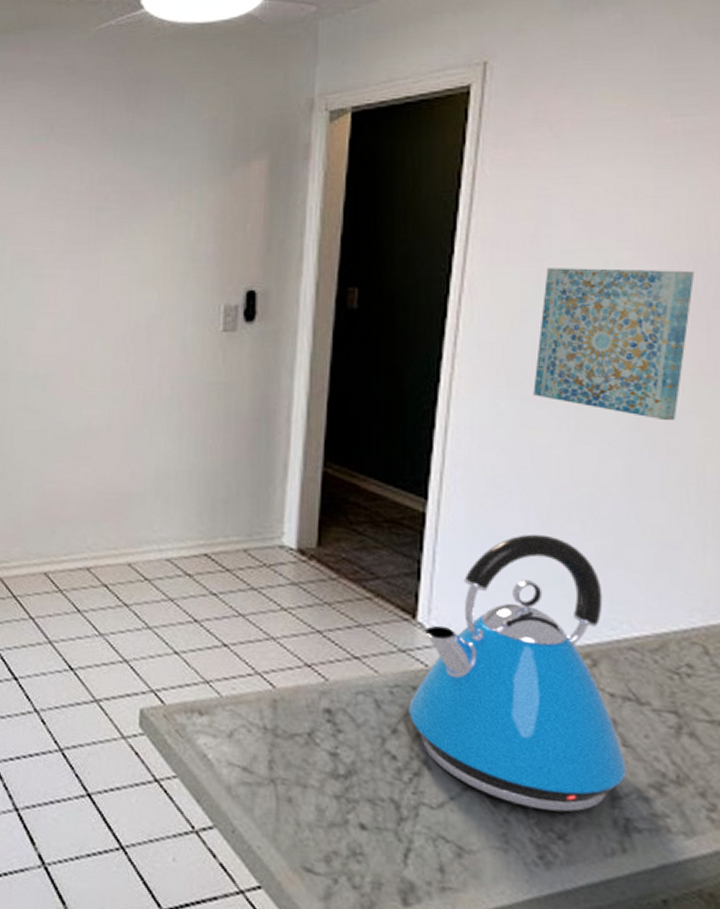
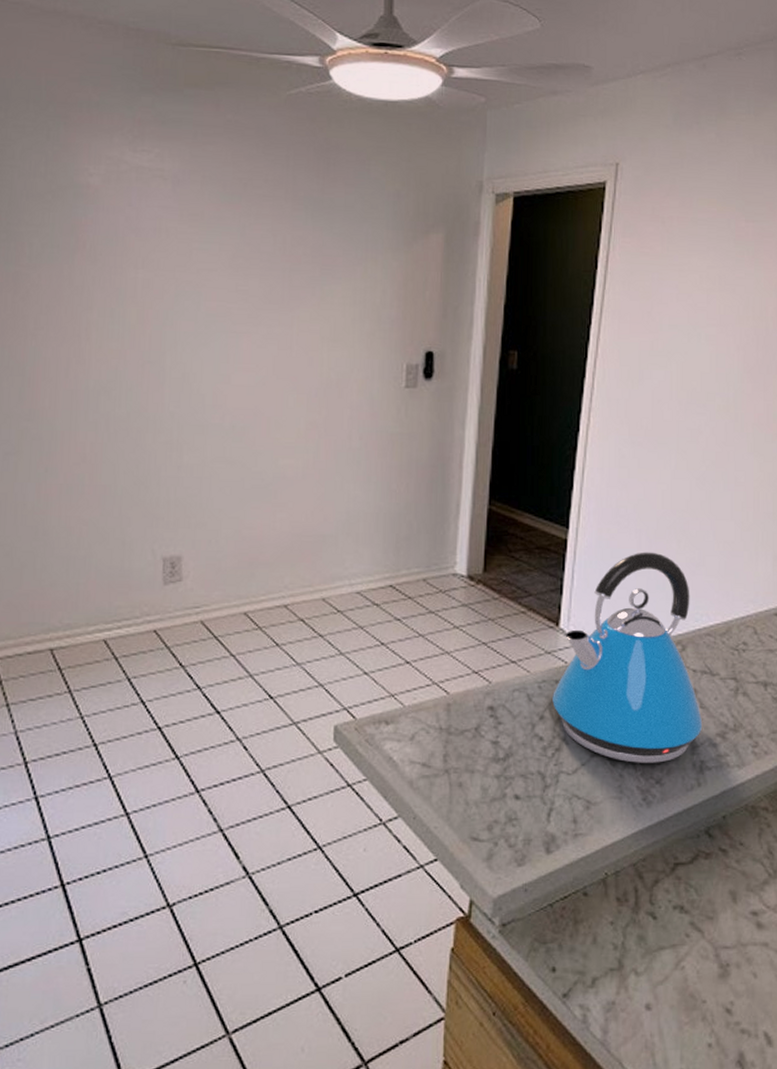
wall art: present [533,268,695,420] -> none [646,338,757,459]

